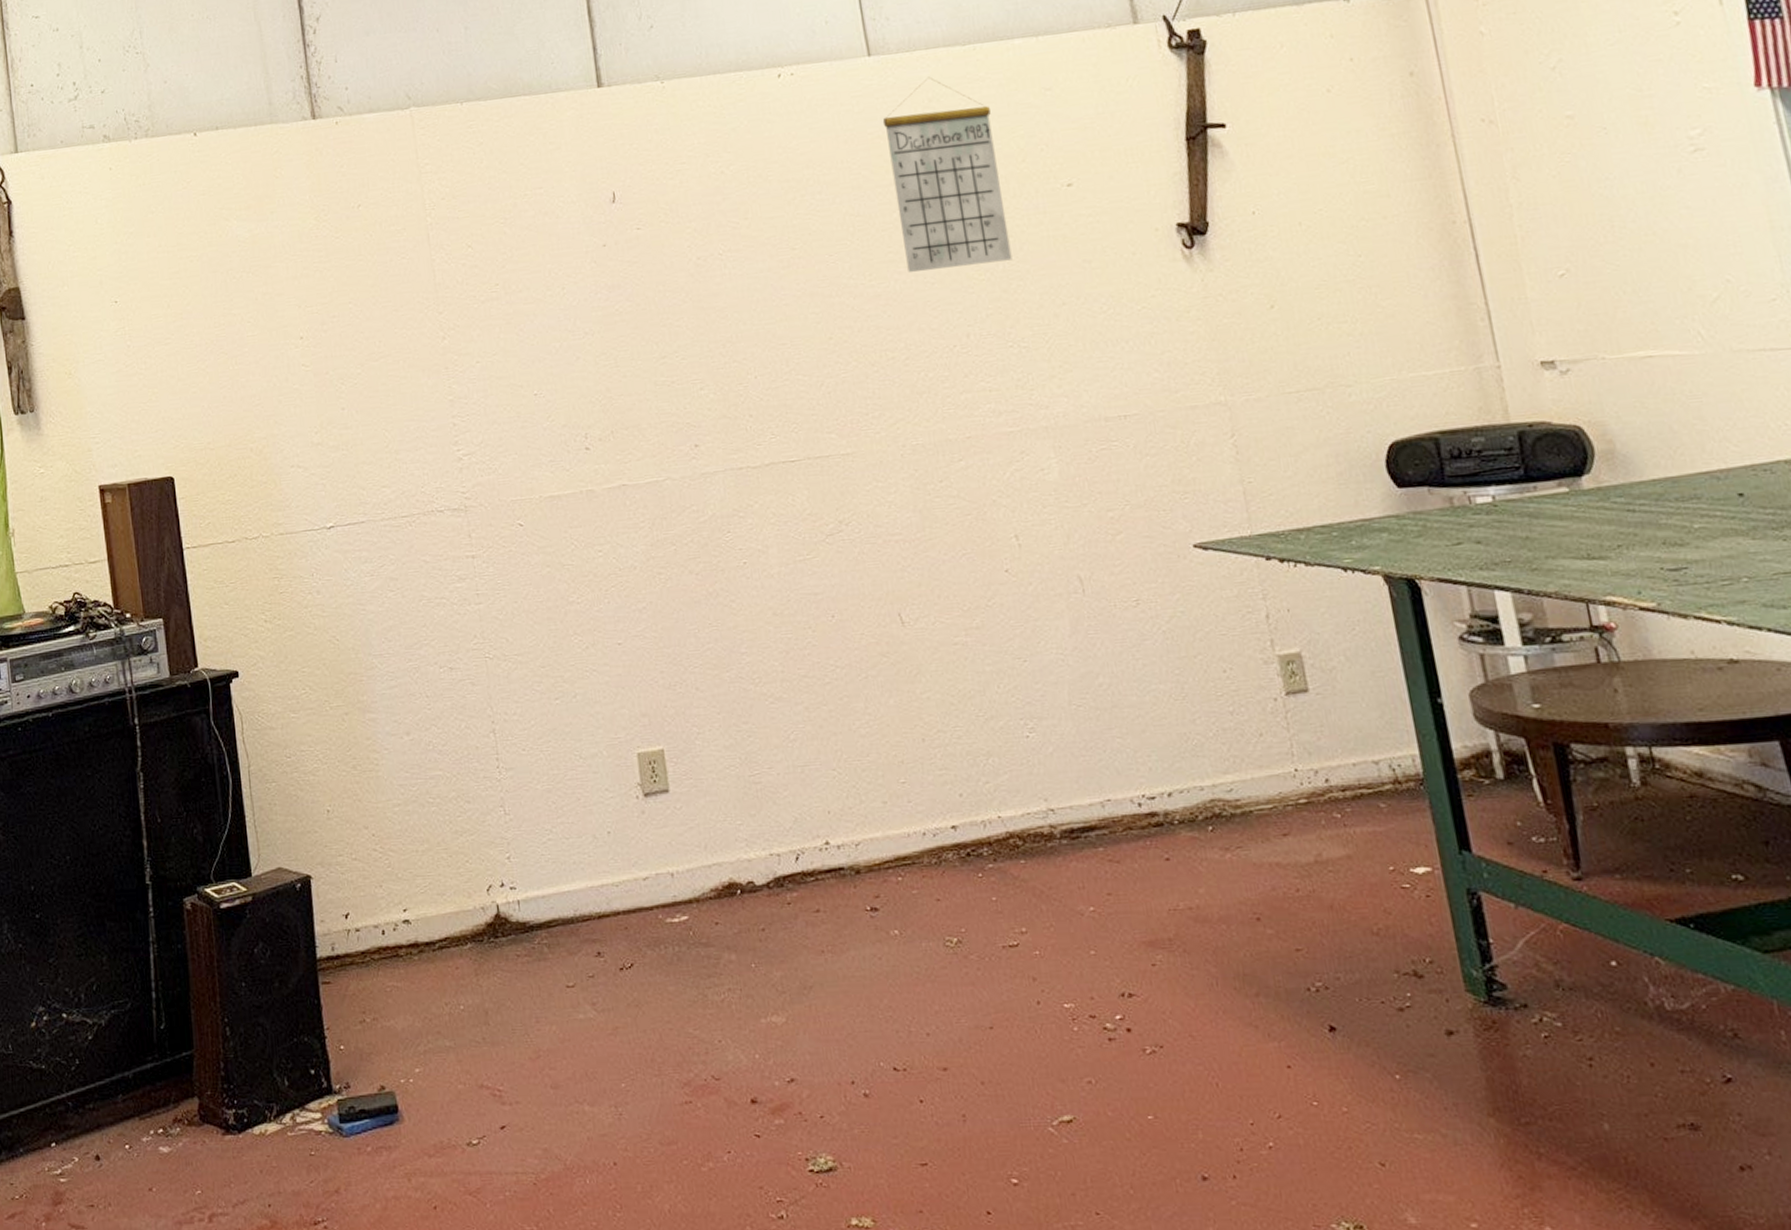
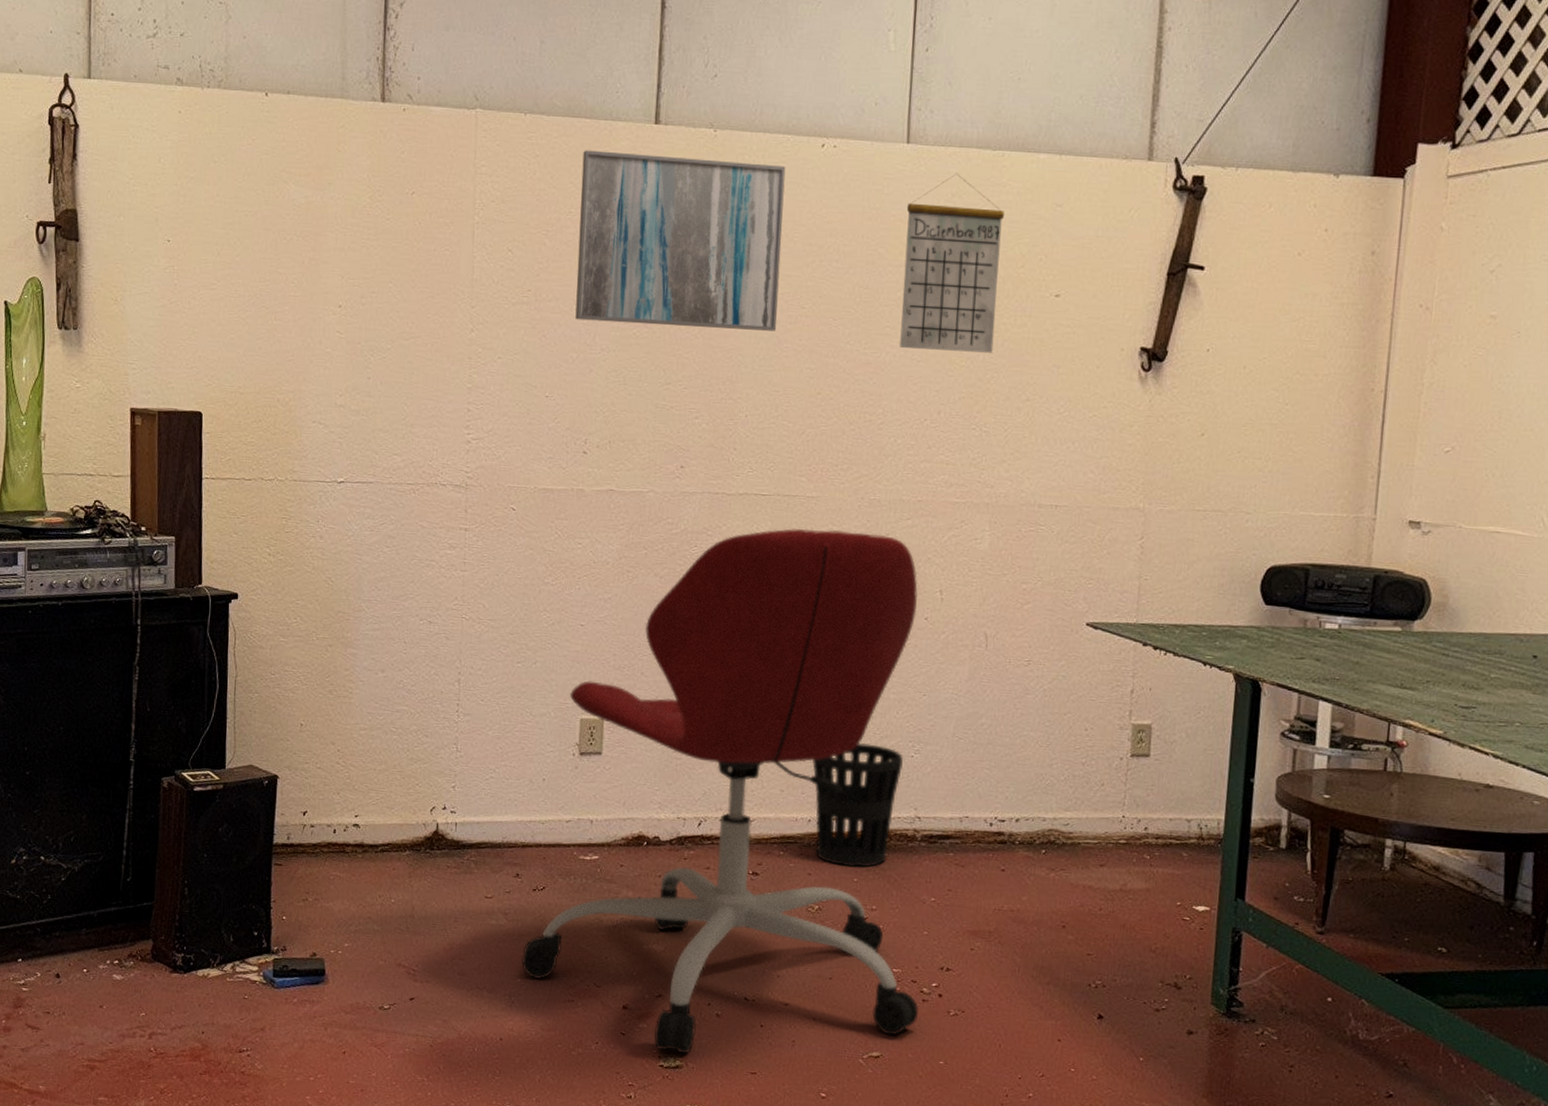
wall art: none [528,104,770,307] -> present [575,150,786,331]
office chair: none [620,483,1108,1151] -> present [522,529,919,1054]
wastebasket: none [912,729,1025,884] -> present [812,743,903,868]

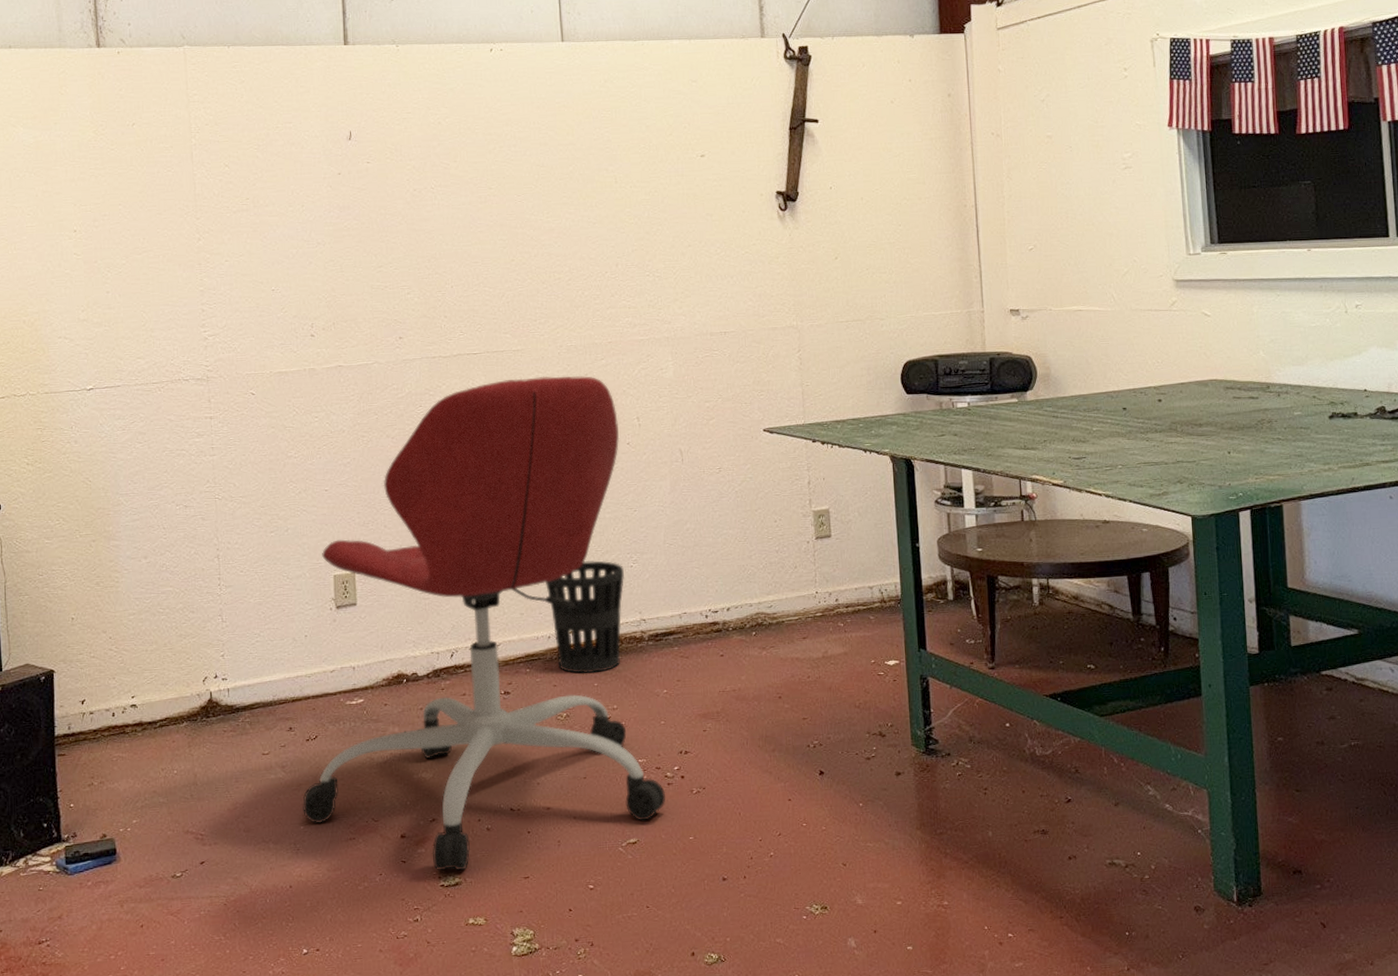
wall art: present [575,150,786,331] -> none [283,70,470,220]
calendar: present [900,173,1004,353] -> none [568,62,655,214]

